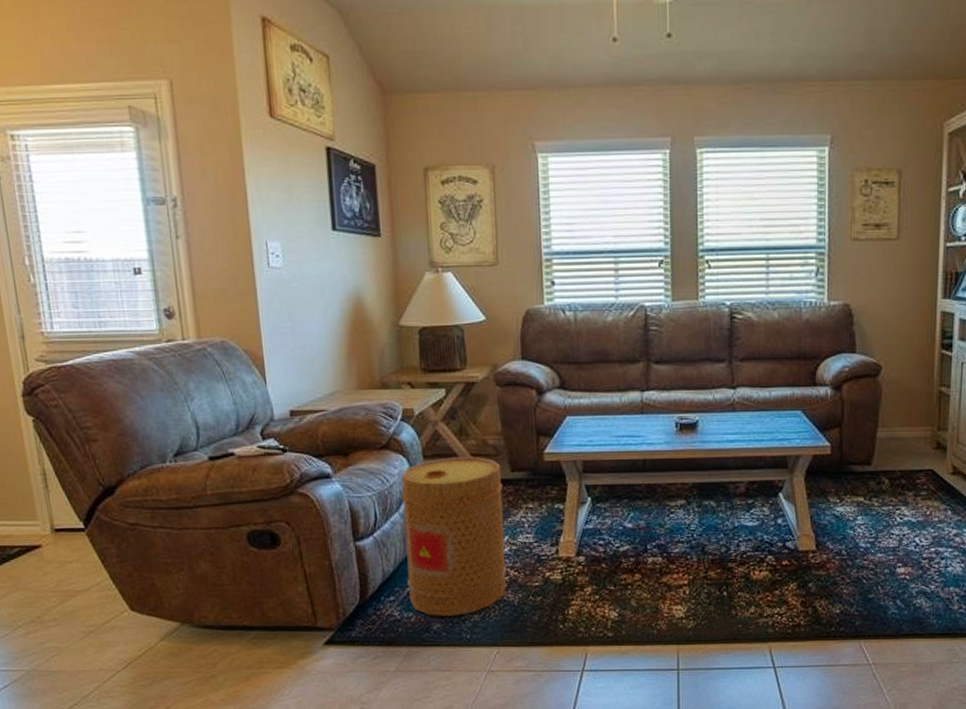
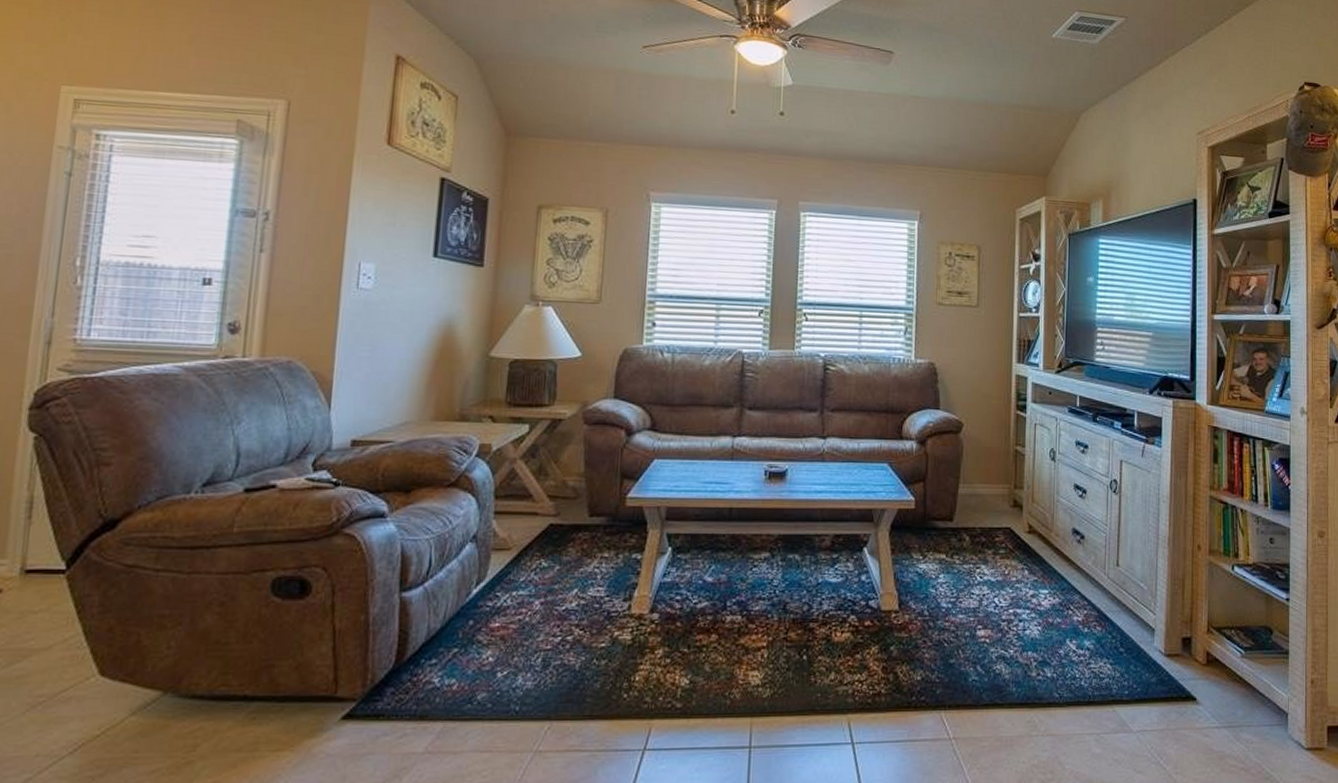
basket: present [401,457,508,616] -> none [454,499,579,683]

